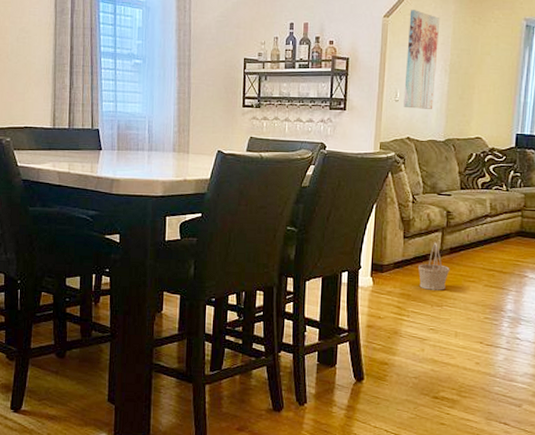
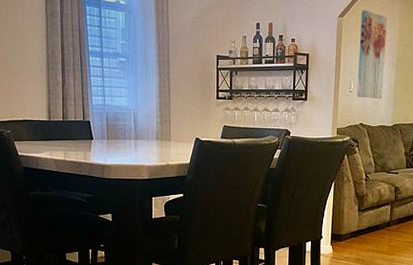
basket: present [417,242,450,290] -> none [370,214,398,255]

